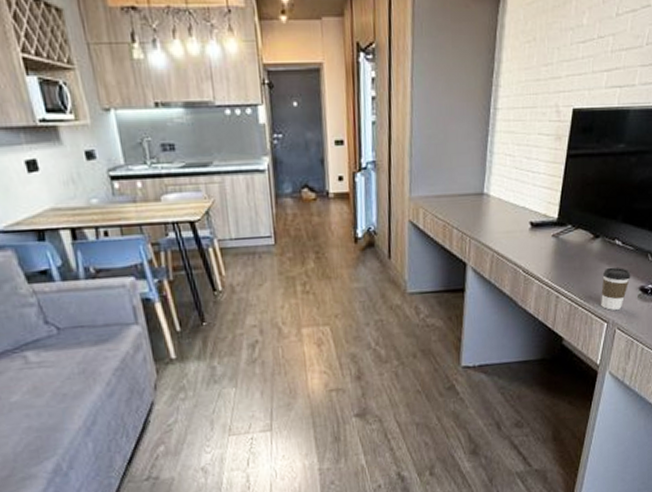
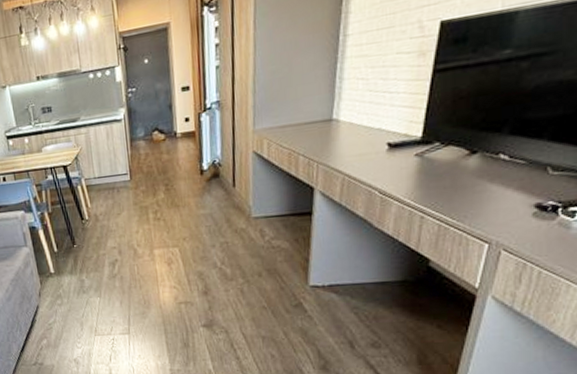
coffee cup: present [601,267,631,310] -> none [480,183,522,230]

